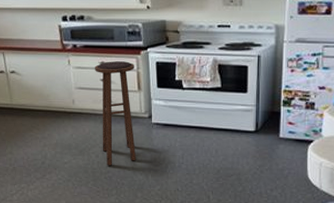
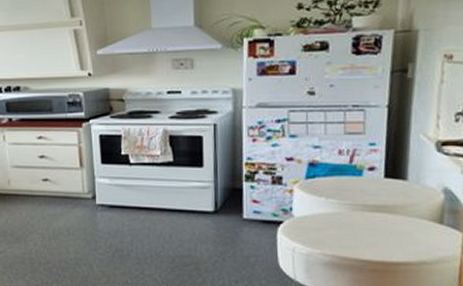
stool: present [95,61,137,166] -> none [32,135,80,255]

